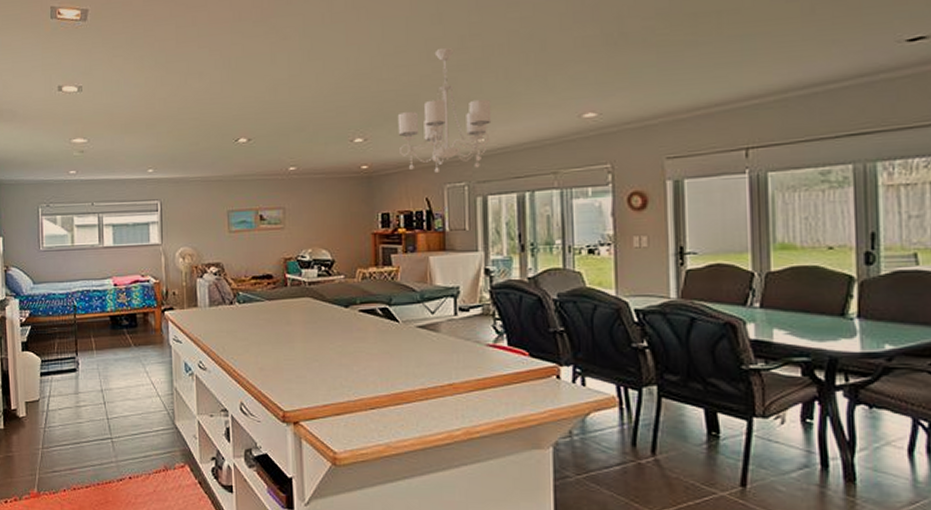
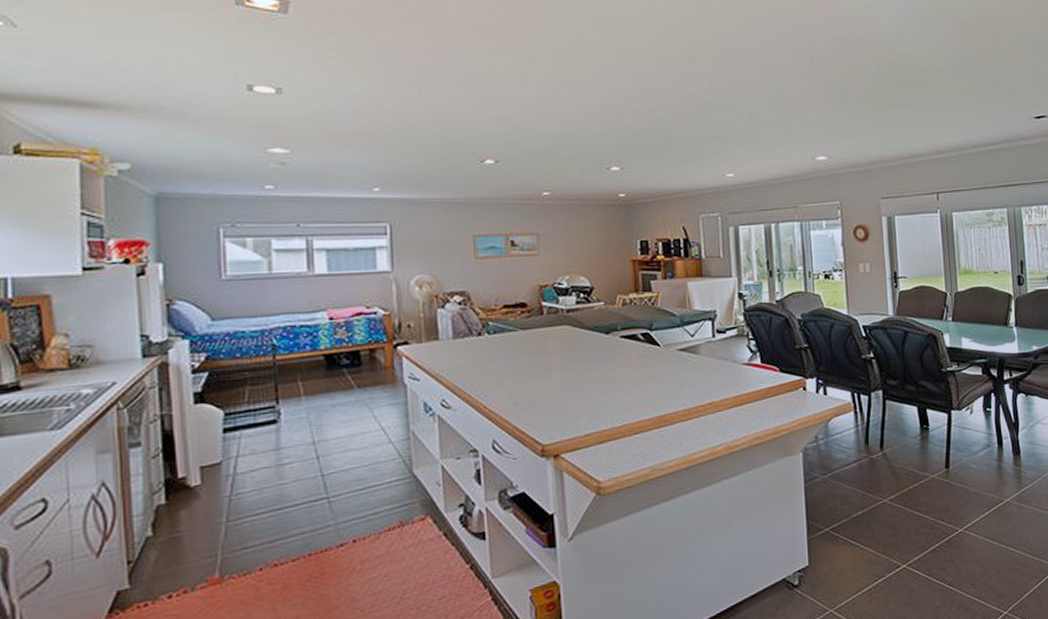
chandelier: present [397,47,492,174] -> none [653,87,740,204]

